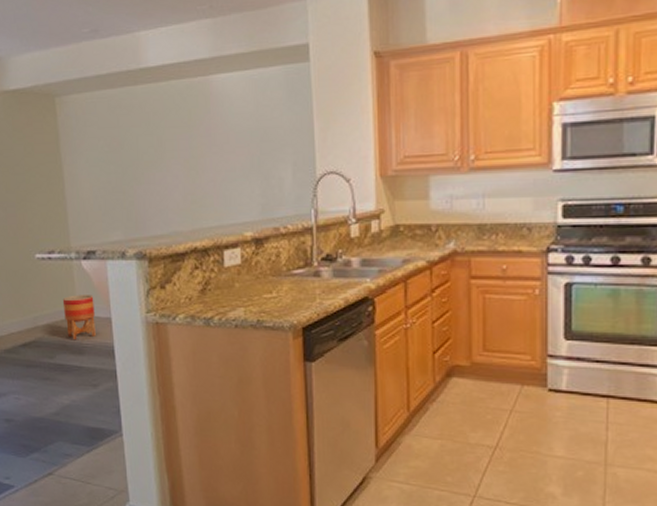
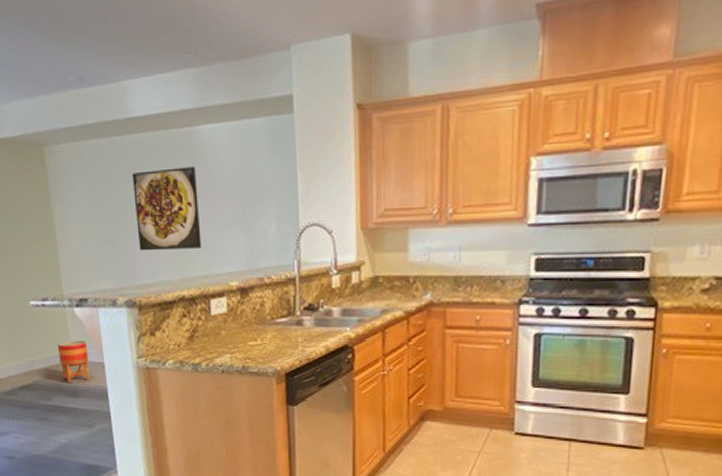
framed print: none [145,116,215,202] -> present [132,167,202,251]

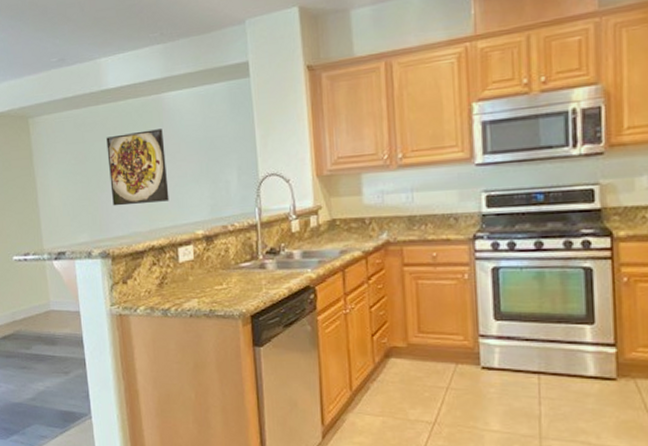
planter: present [57,340,90,384] -> none [37,291,67,333]

